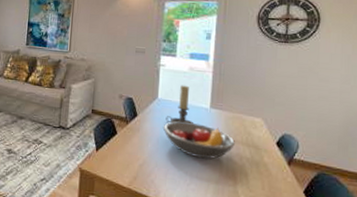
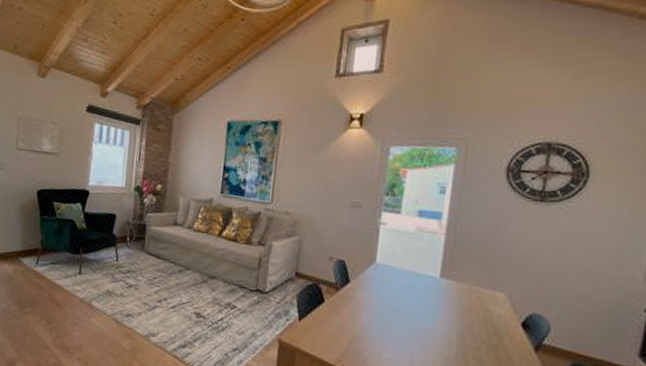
fruit bowl: present [164,121,236,159] -> none [381,291,470,338]
candle holder: present [165,85,195,125] -> none [384,248,420,296]

